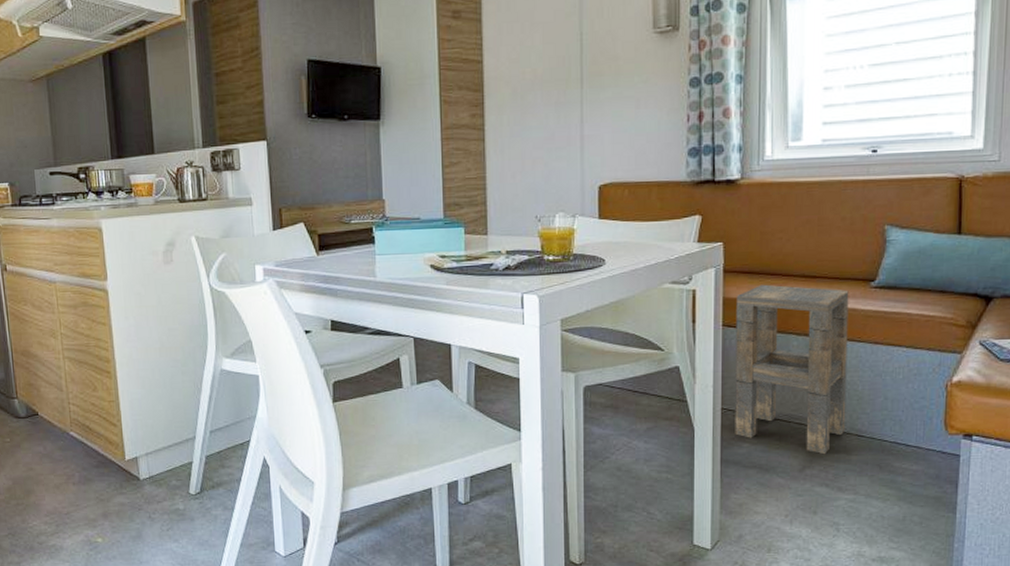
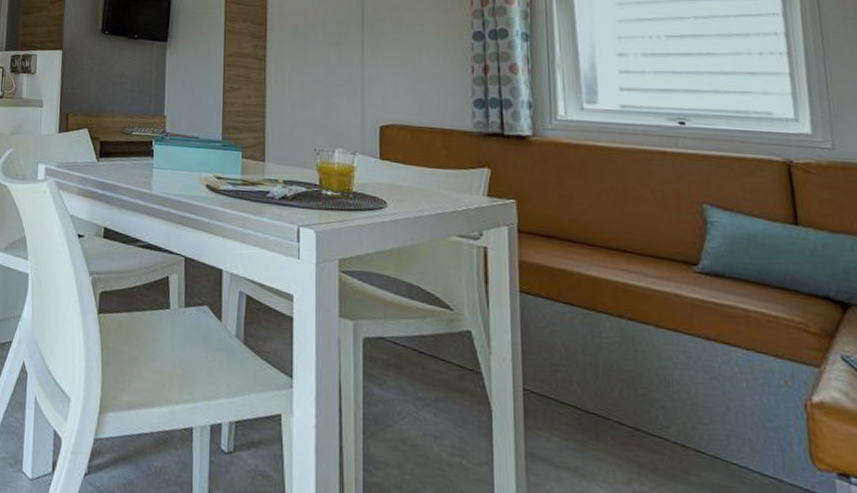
side table: present [735,284,849,455] -> none [534,251,679,469]

